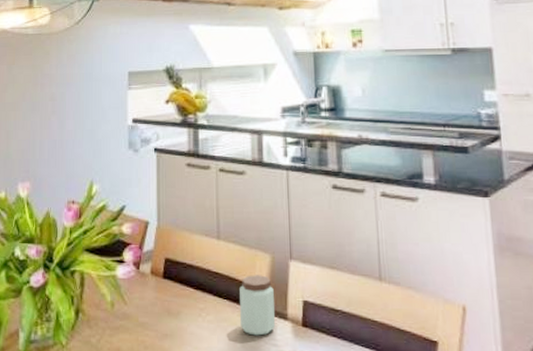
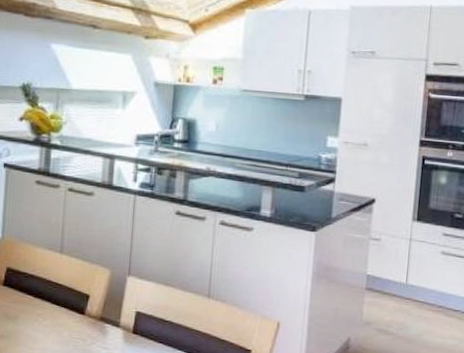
peanut butter: present [240,275,275,336] -> none [75,287,111,340]

